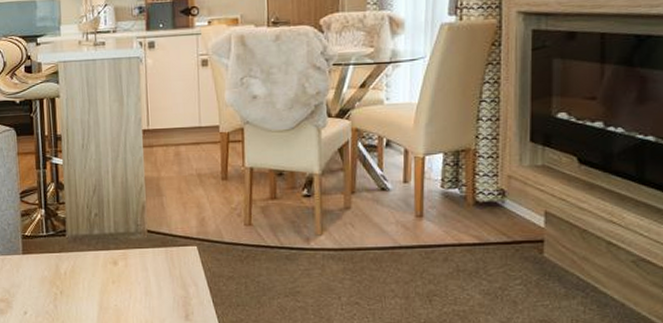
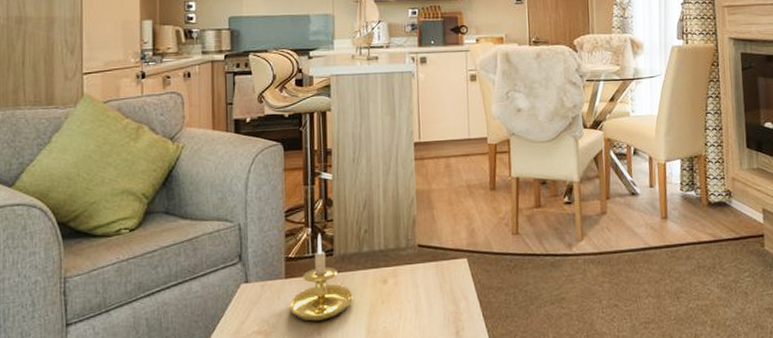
candle holder: none [27,214,85,294] -> present [289,233,353,322]

